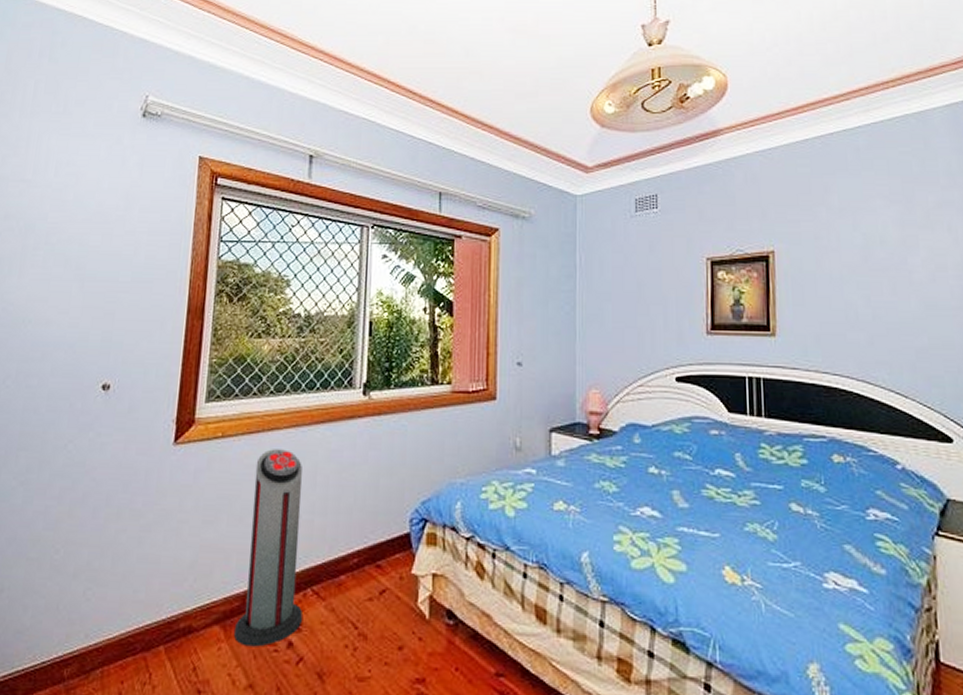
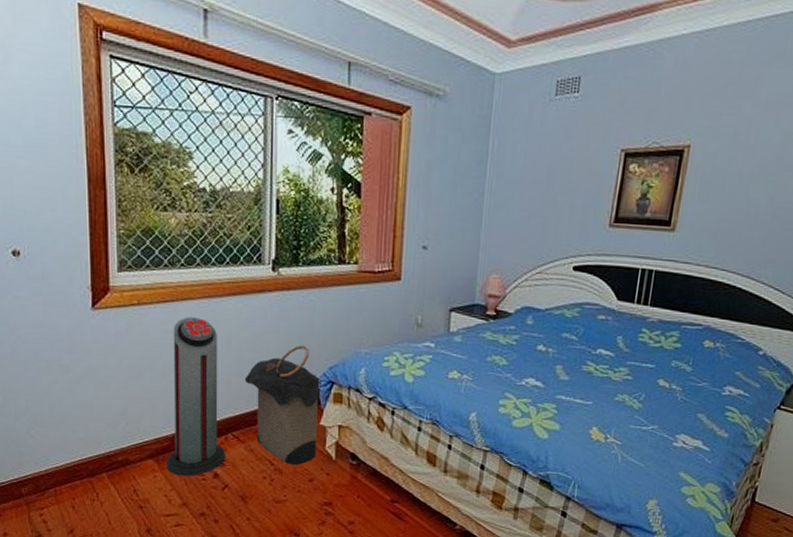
laundry hamper: none [329,476,415,629] -> present [244,345,323,466]

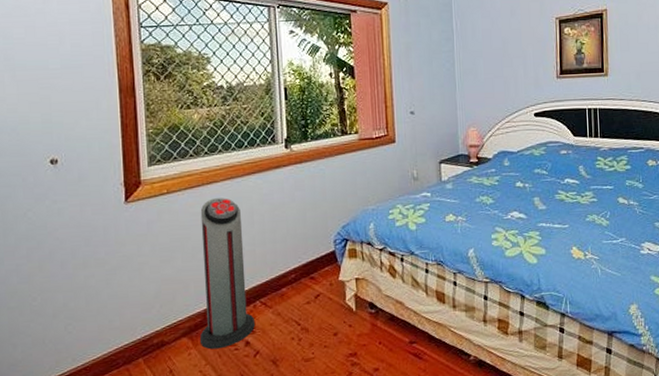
laundry hamper: present [244,345,323,466] -> none [268,210,339,323]

